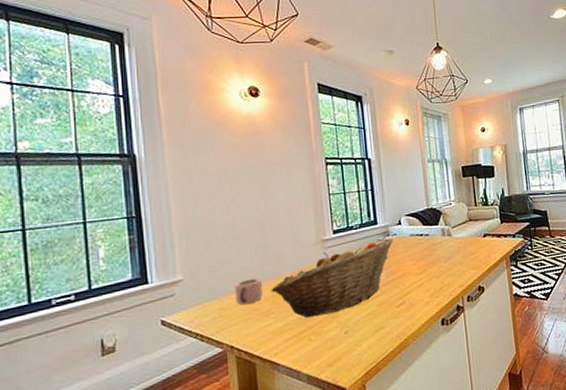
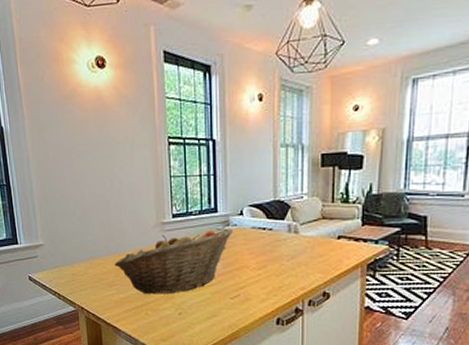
mug: present [235,277,264,305] -> none [84,251,108,274]

